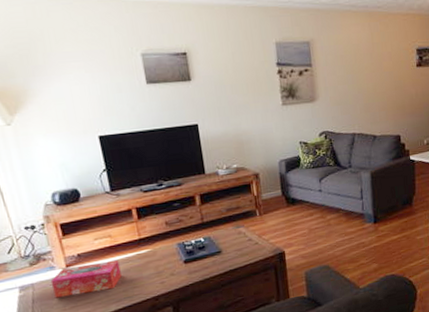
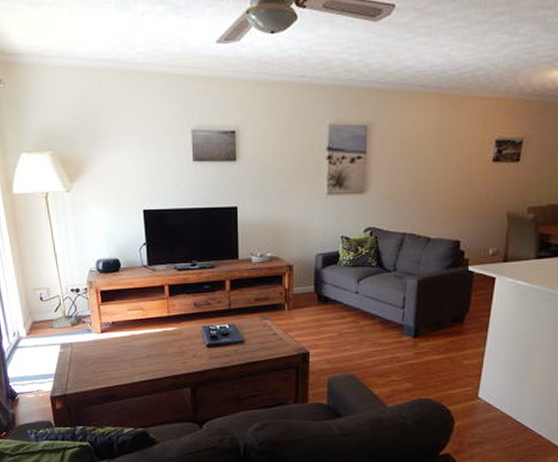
tissue box: present [50,259,122,299] -> none [86,332,148,361]

